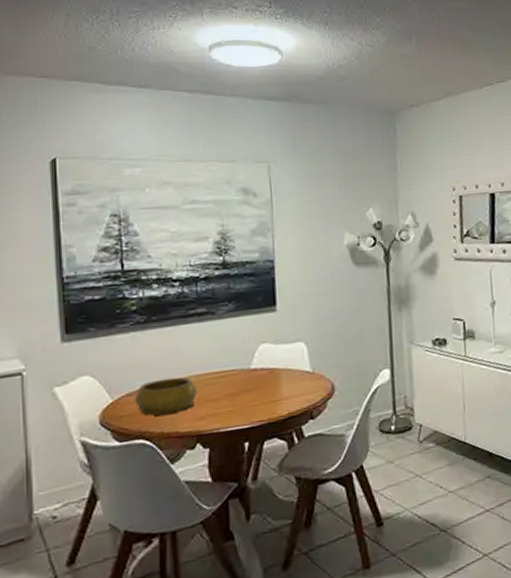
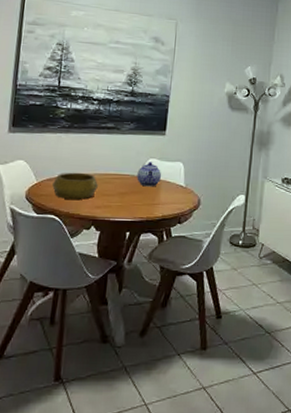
teapot: none [247,348,280,381] -> present [137,162,162,187]

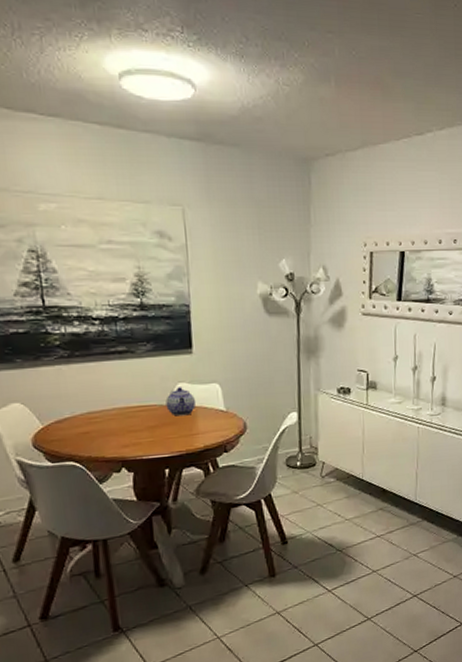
decorative bowl: present [52,172,98,200] -> none [63,408,121,442]

